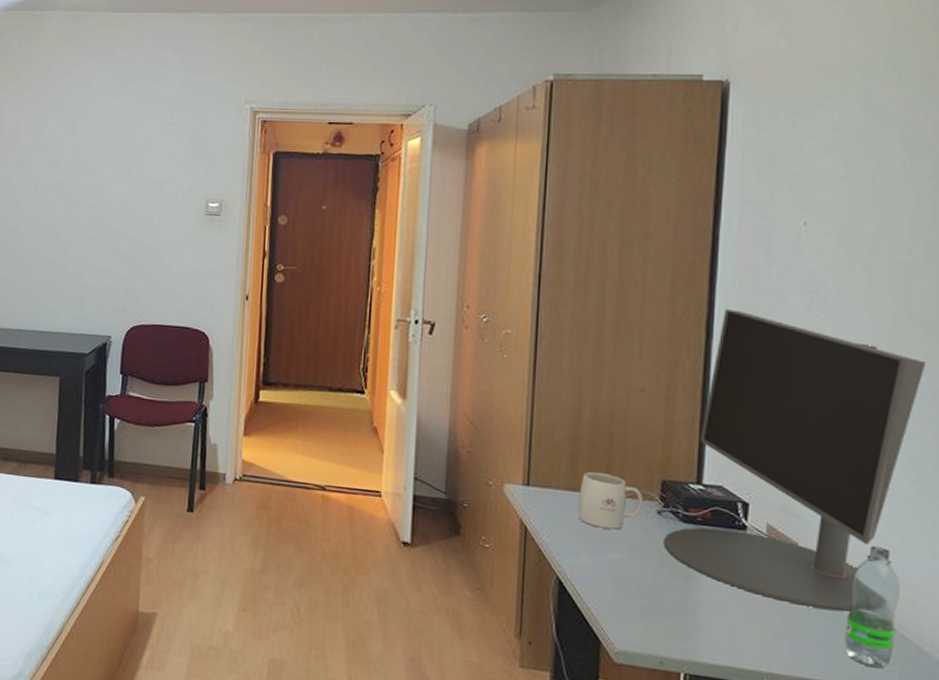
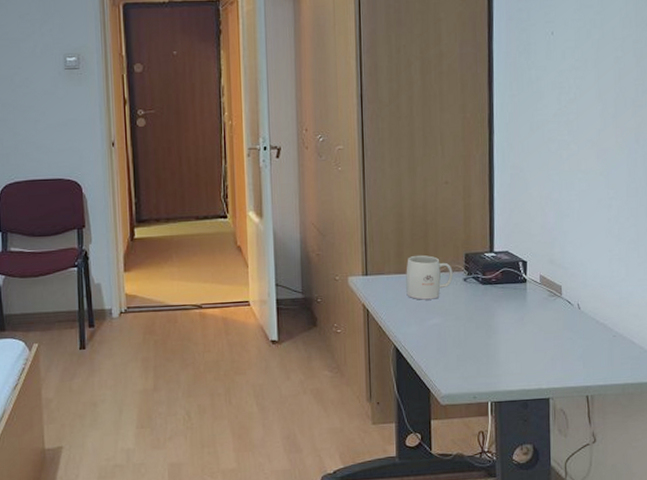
computer monitor: present [663,309,926,611] -> none [470,108,637,333]
bottle: present [845,545,901,669] -> none [595,278,629,369]

